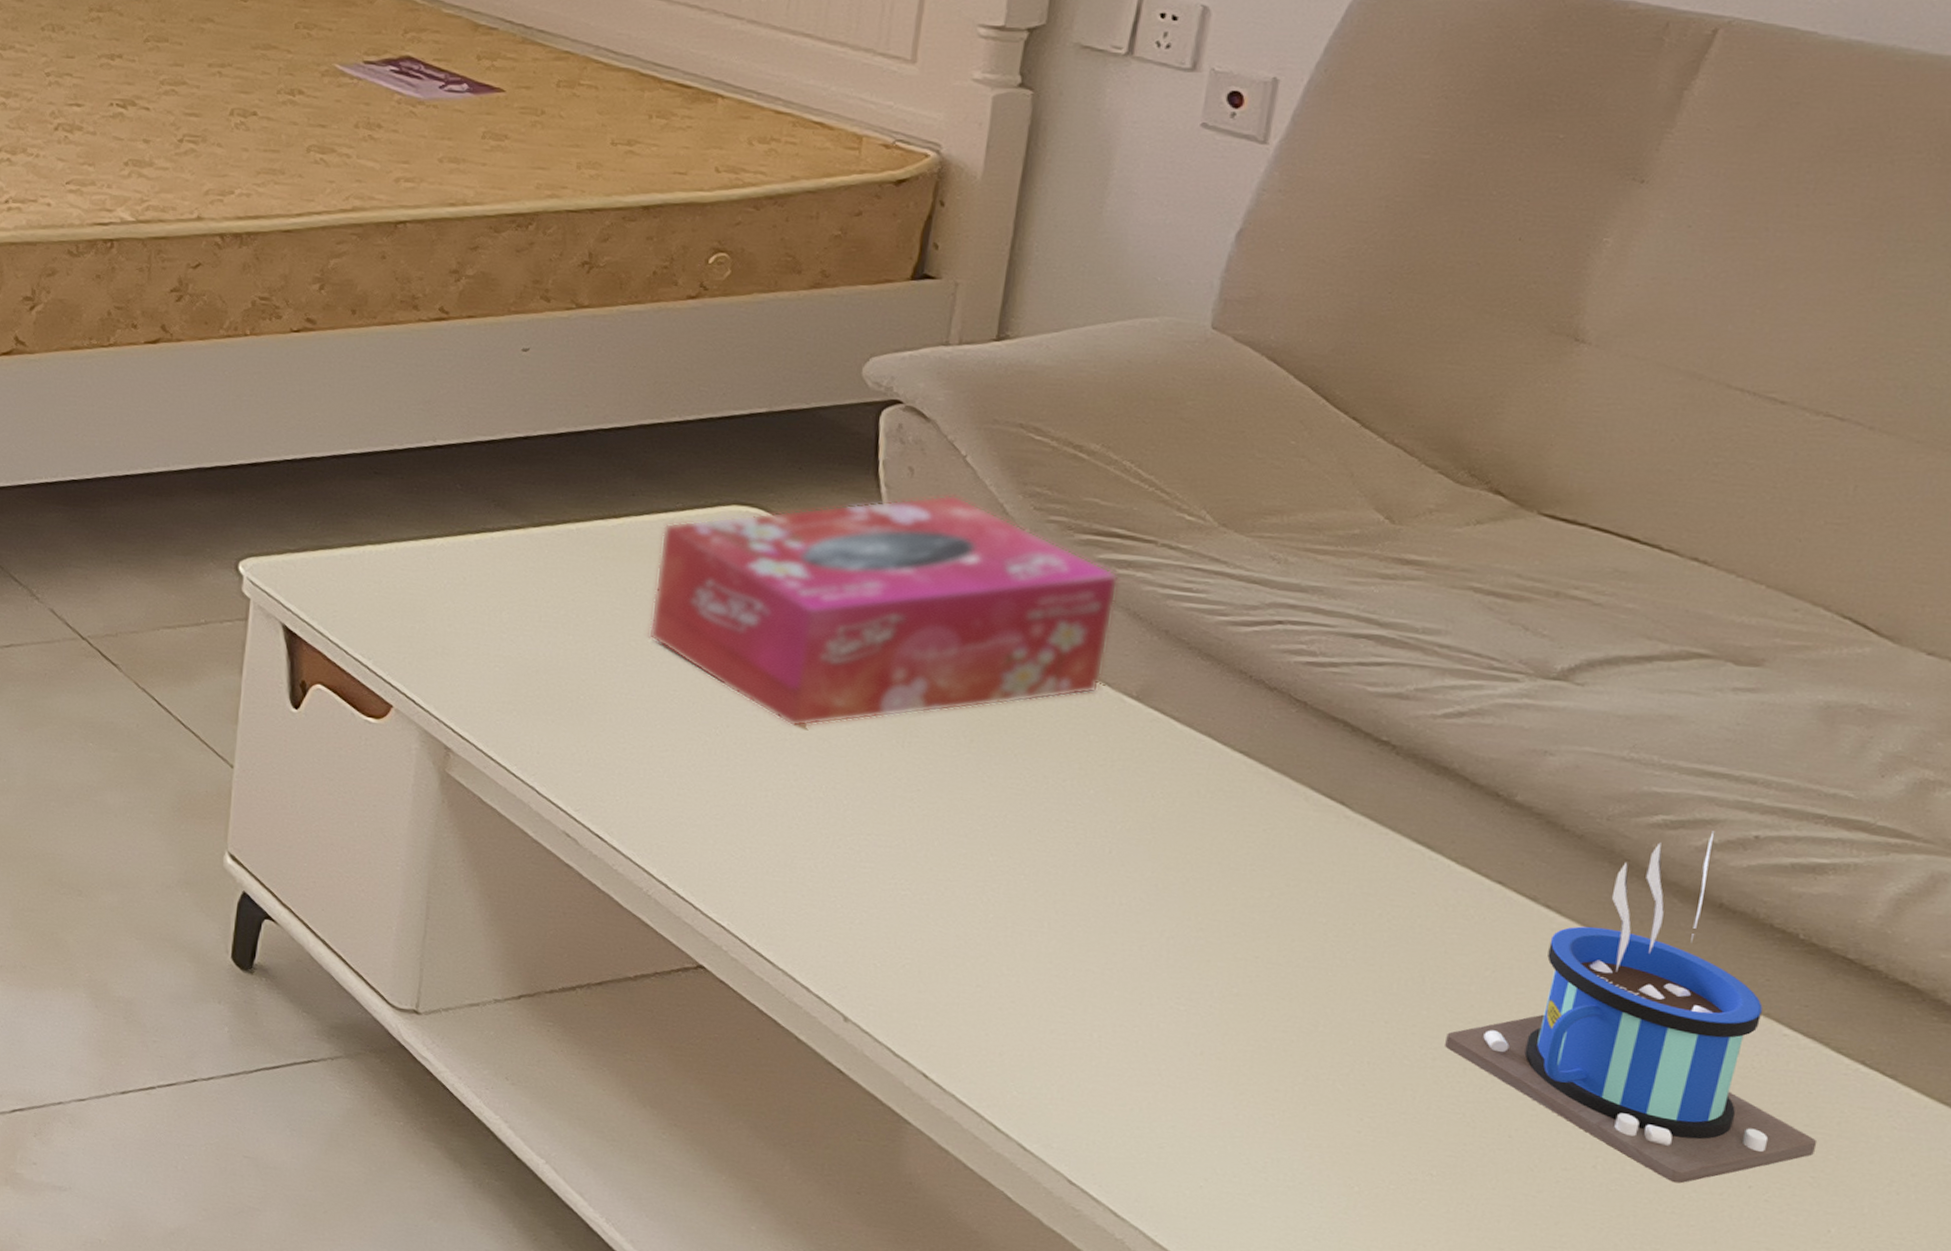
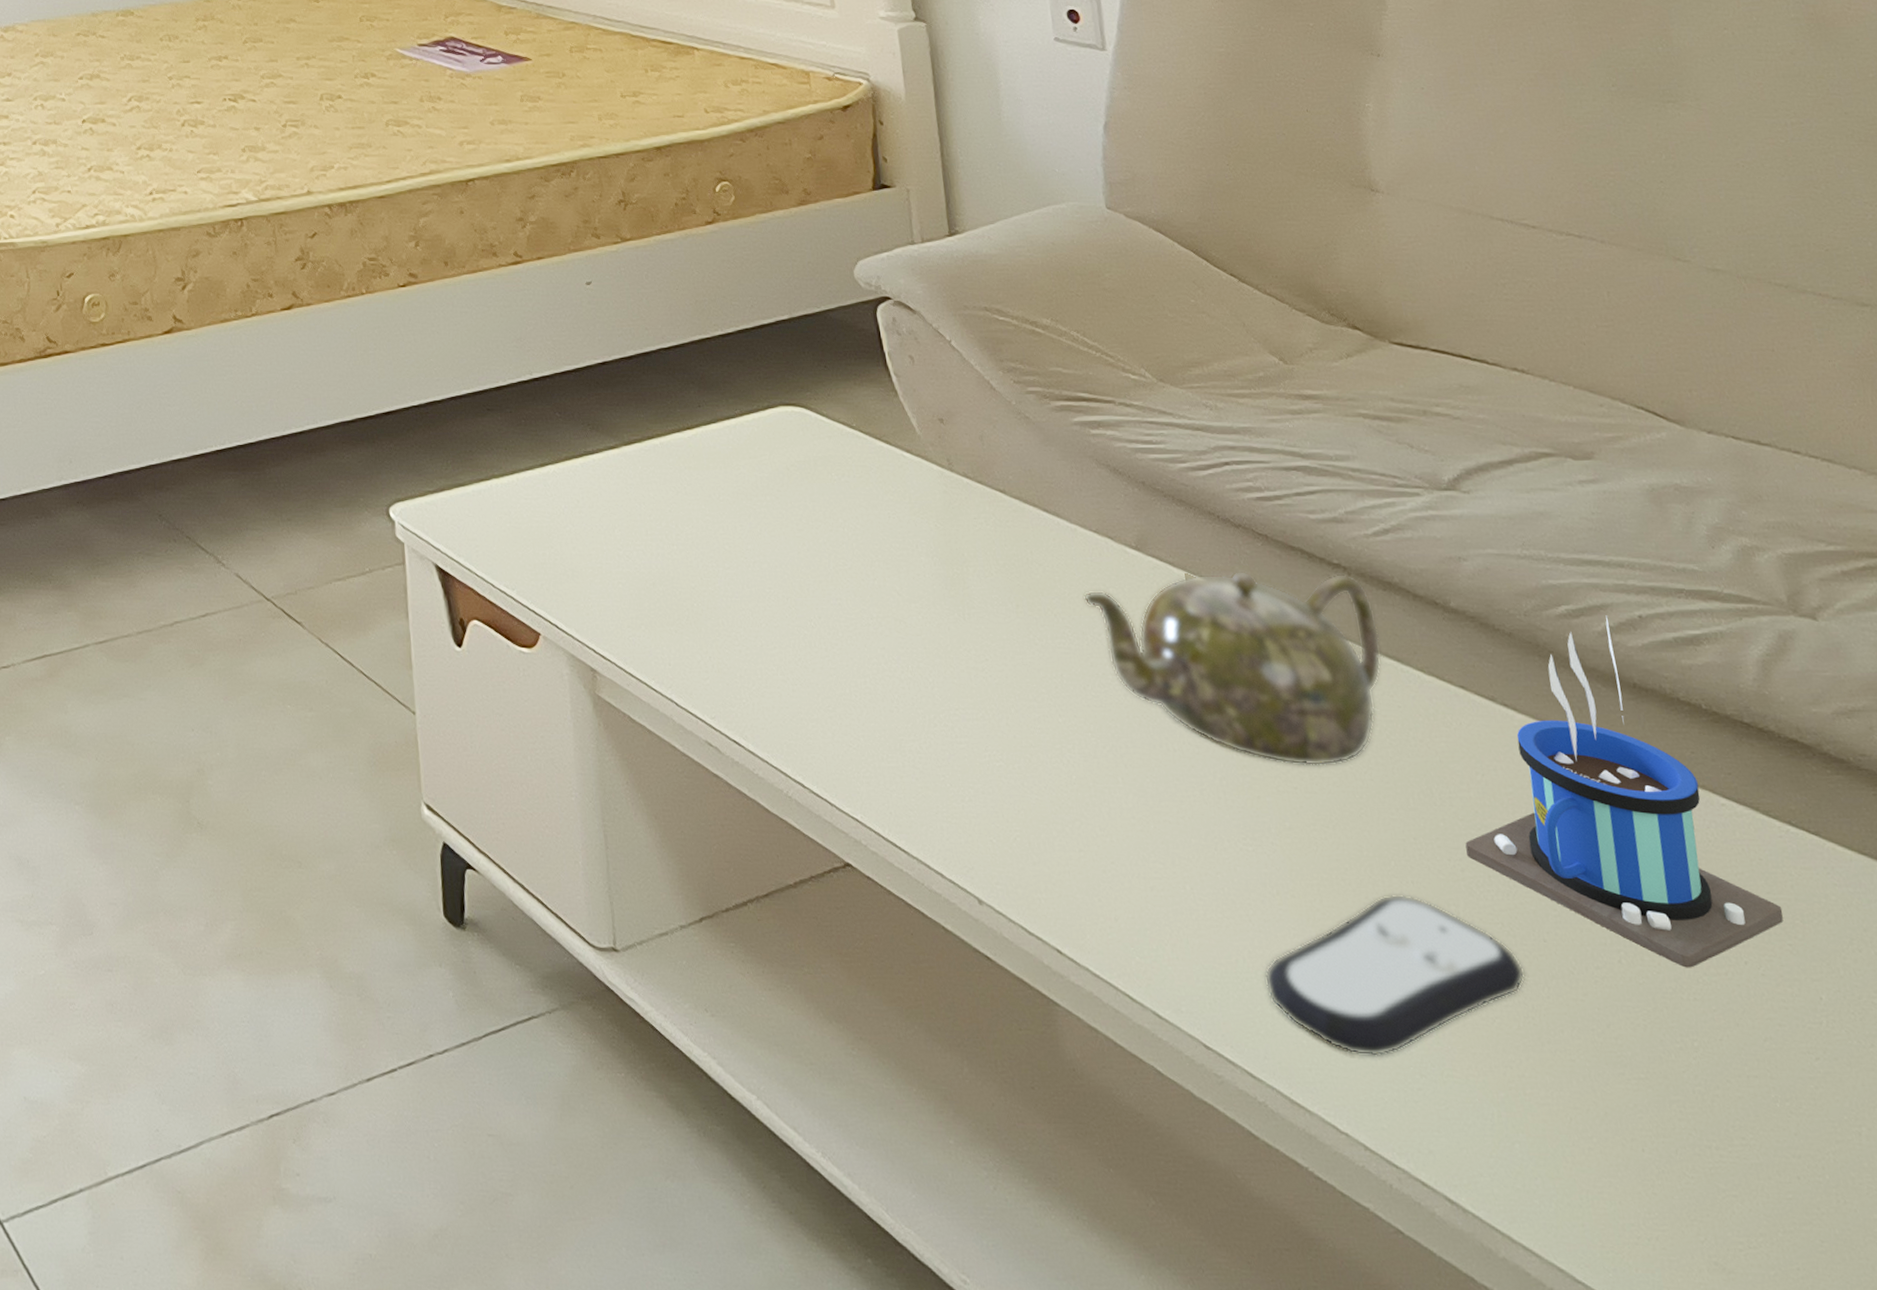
tissue box: present [648,494,1119,727] -> none [729,377,1105,611]
teapot: none [1056,733,1416,941] -> present [1083,570,1382,766]
remote control: none [1158,1070,1475,1217] -> present [1264,894,1526,1056]

